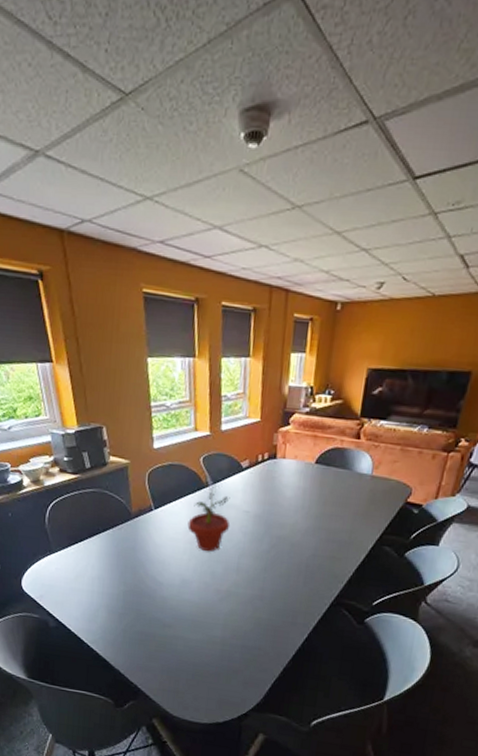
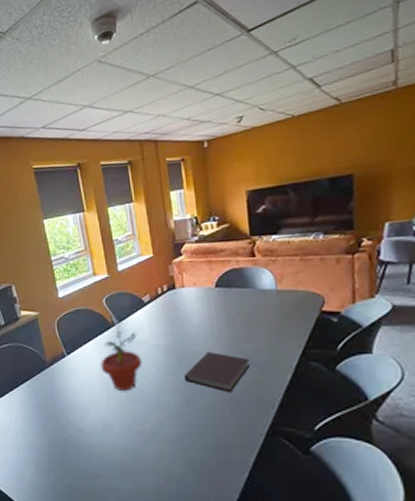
notebook: none [267,525,331,565] -> present [184,352,250,393]

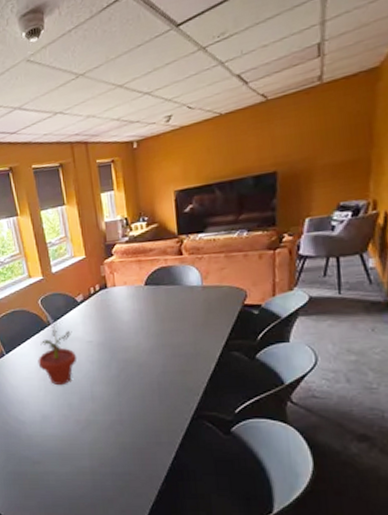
notebook: present [184,352,250,393] -> none [116,346,177,383]

